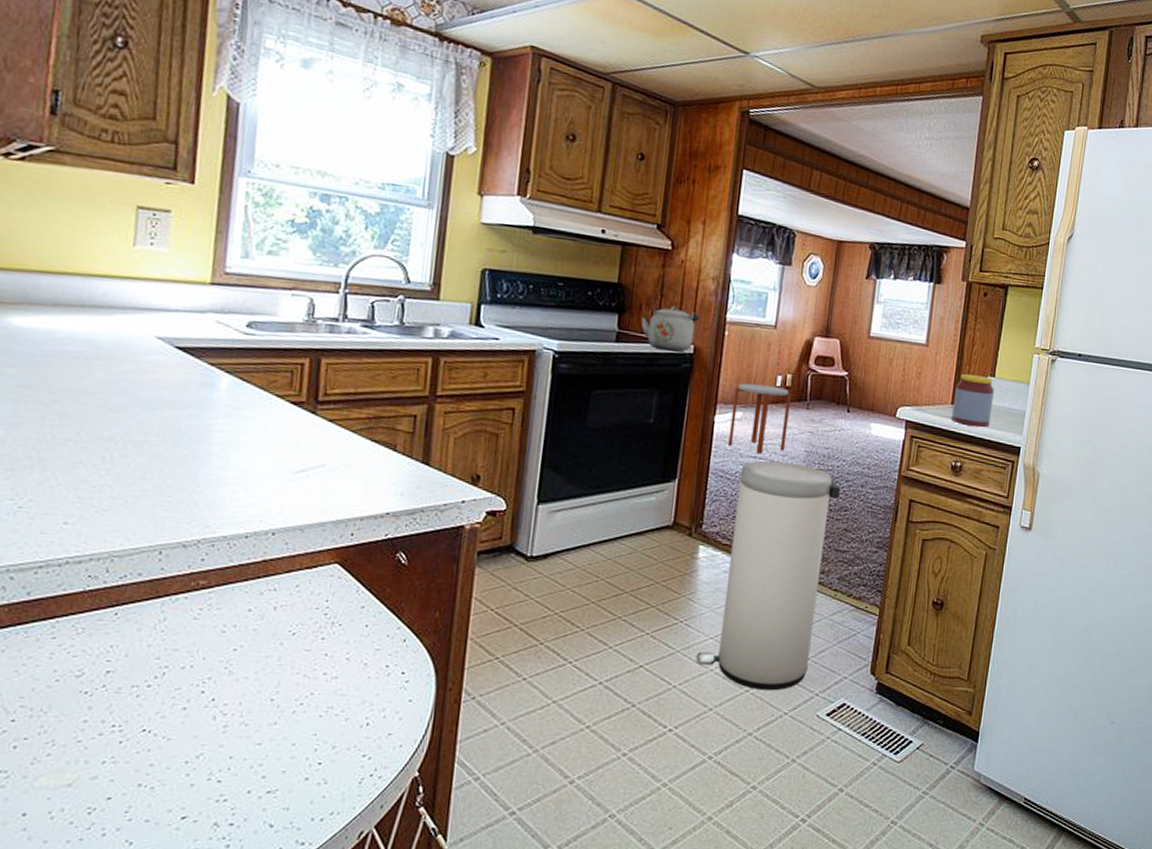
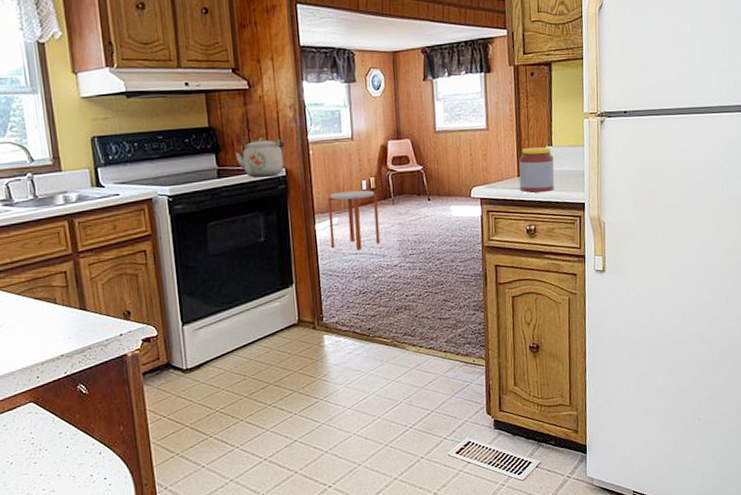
pedal bin: present [696,460,841,691] -> none [339,252,435,443]

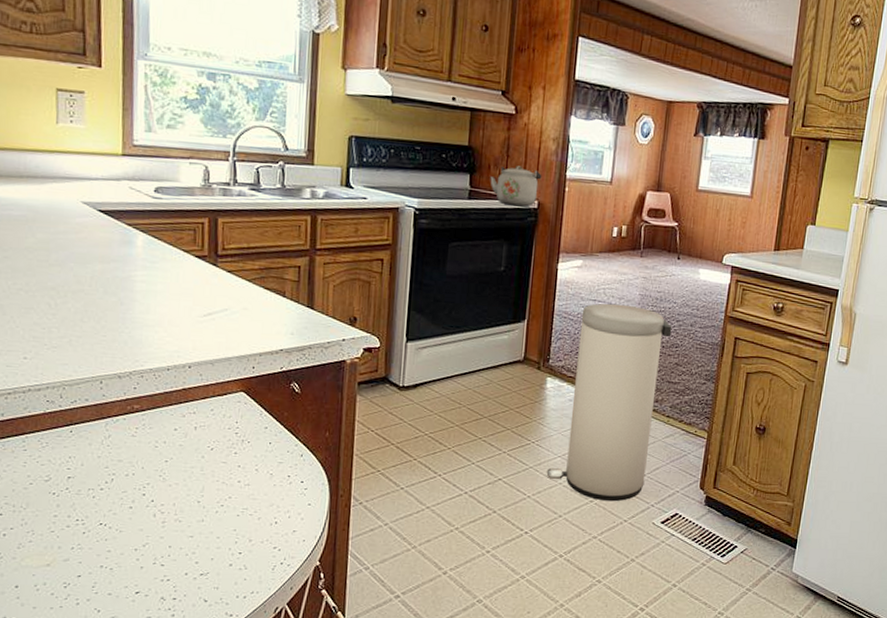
side table: present [327,190,381,250] -> none [571,234,626,297]
pedal bin: none [339,252,435,443] -> present [546,303,672,502]
jar: present [519,147,555,193] -> none [774,222,814,272]

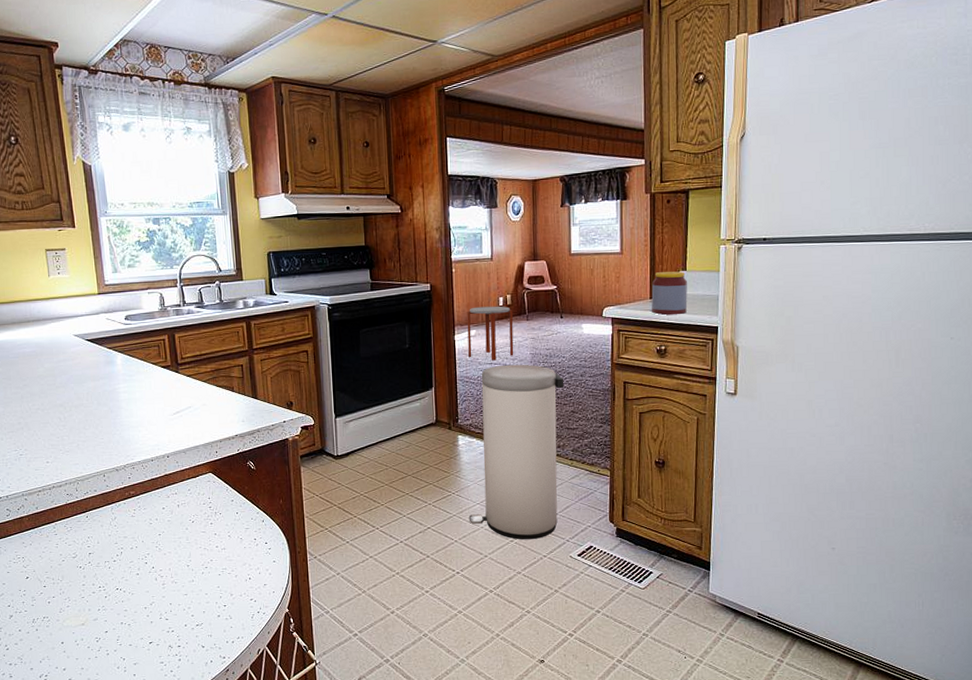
kettle: present [490,165,542,207] -> none [387,256,431,291]
side table: none [571,234,626,297] -> present [467,306,514,361]
jar: none [774,222,814,272] -> present [651,271,688,315]

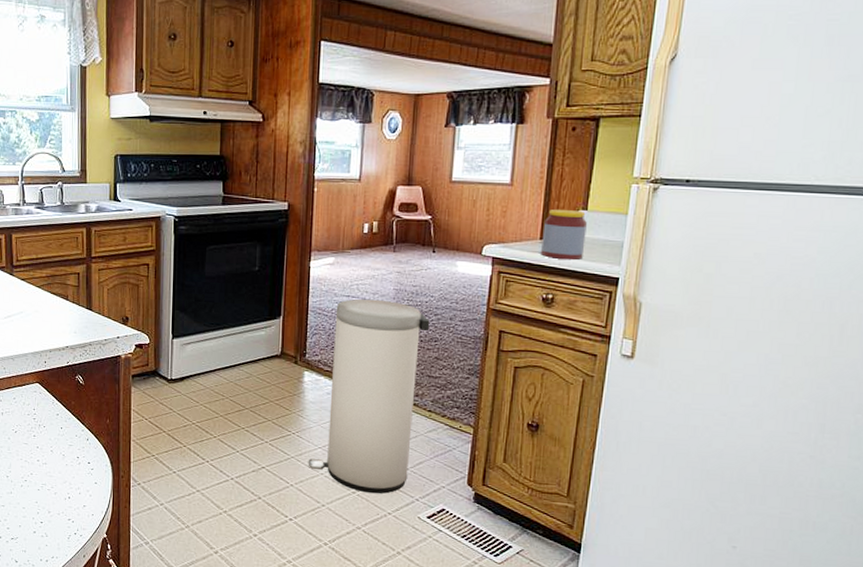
side table: present [467,306,514,361] -> none [324,232,378,293]

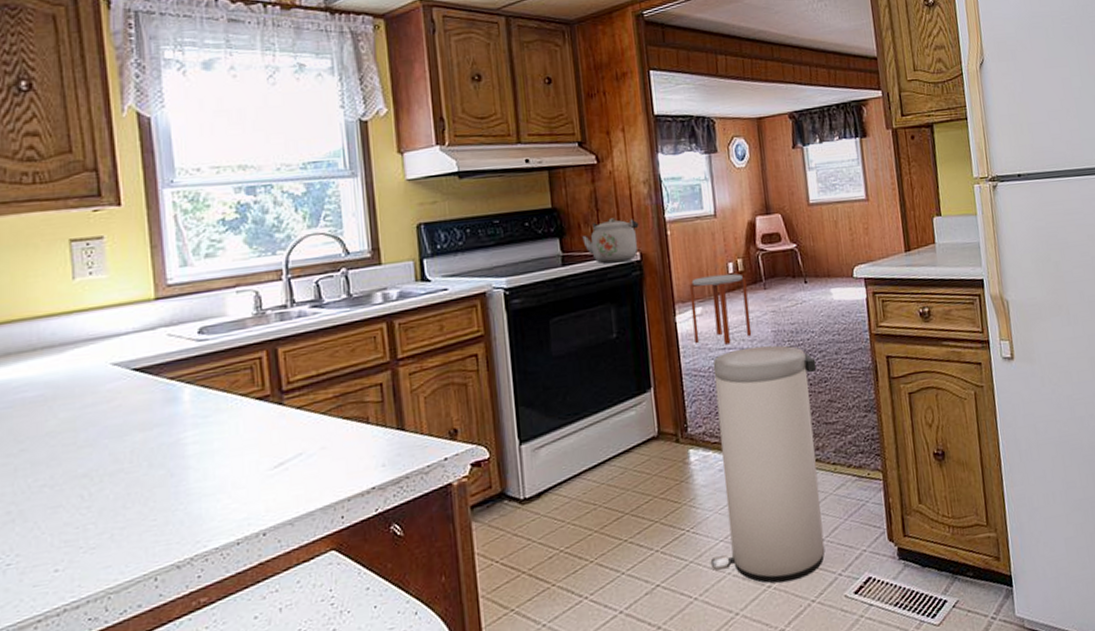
kettle: none [241,170,291,209] -> present [582,218,639,264]
side table: none [324,232,378,293] -> present [689,274,752,345]
jar: present [541,209,587,261] -> none [905,217,947,270]

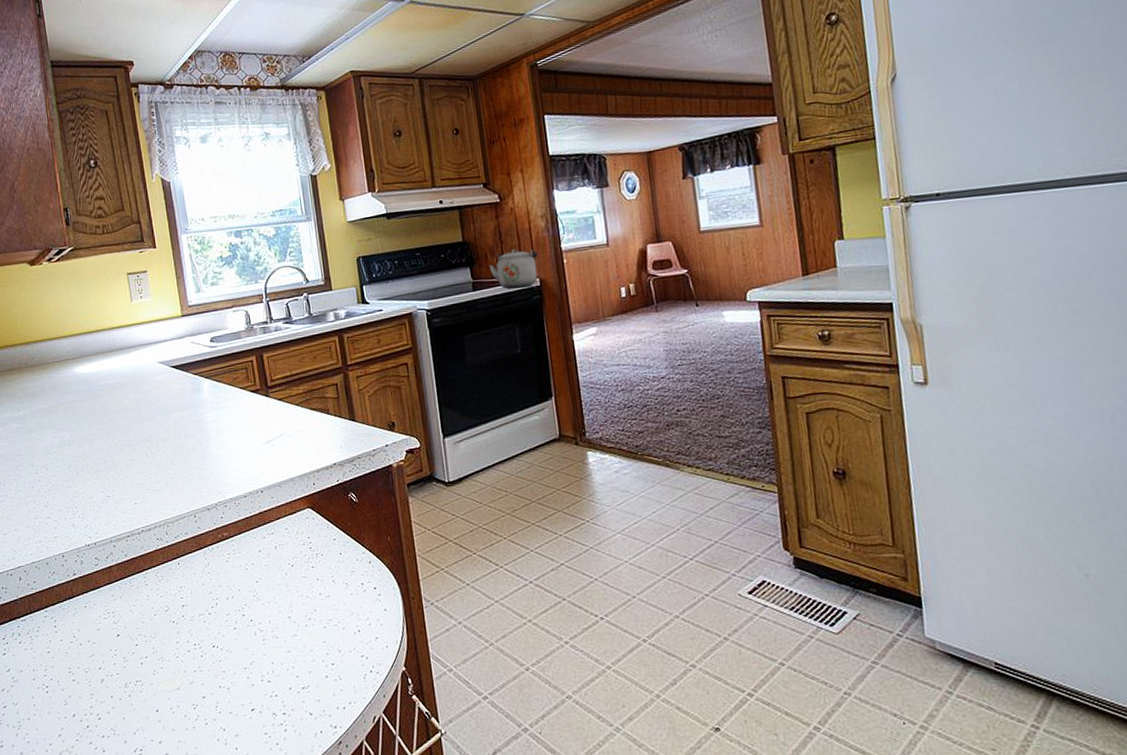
side table: present [689,274,752,345] -> none [584,297,645,361]
pedal bin: present [710,345,825,584] -> none [607,363,719,576]

